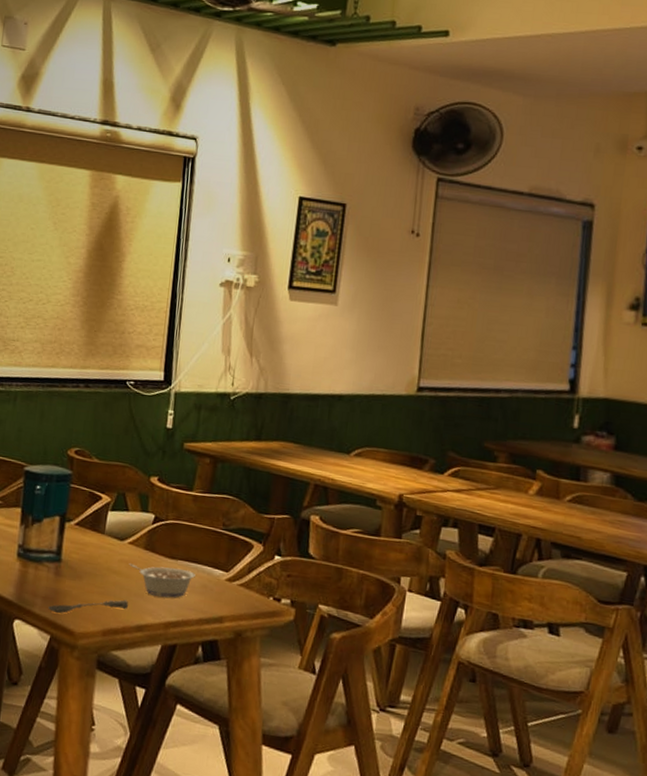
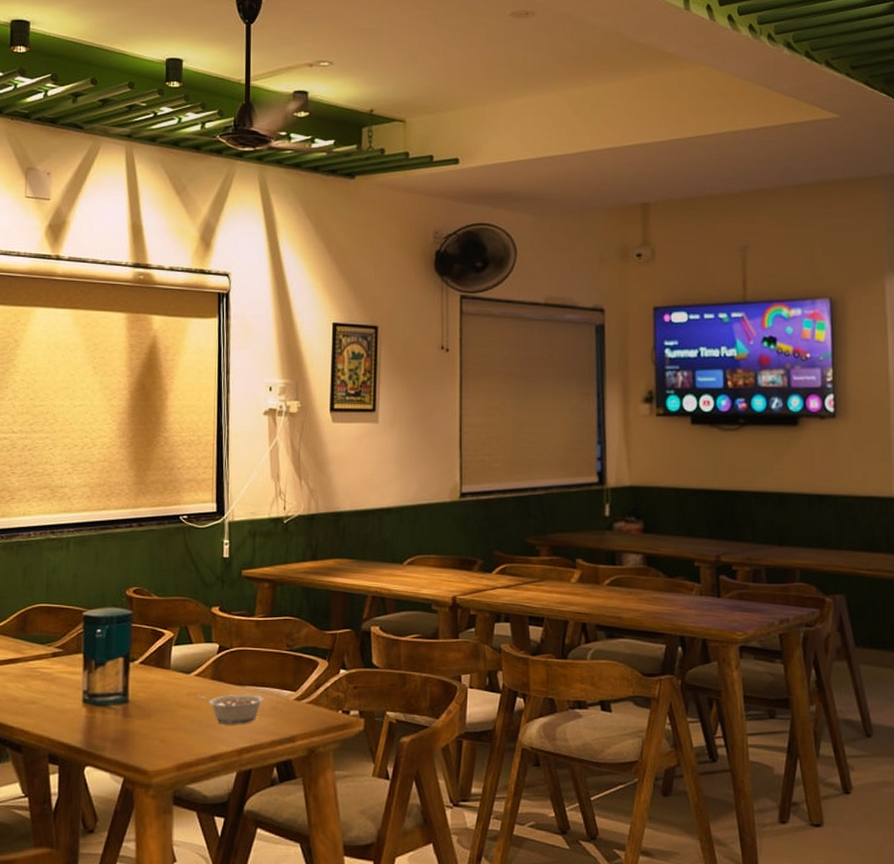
soupspoon: present [48,600,129,613] -> none [119,732,201,754]

